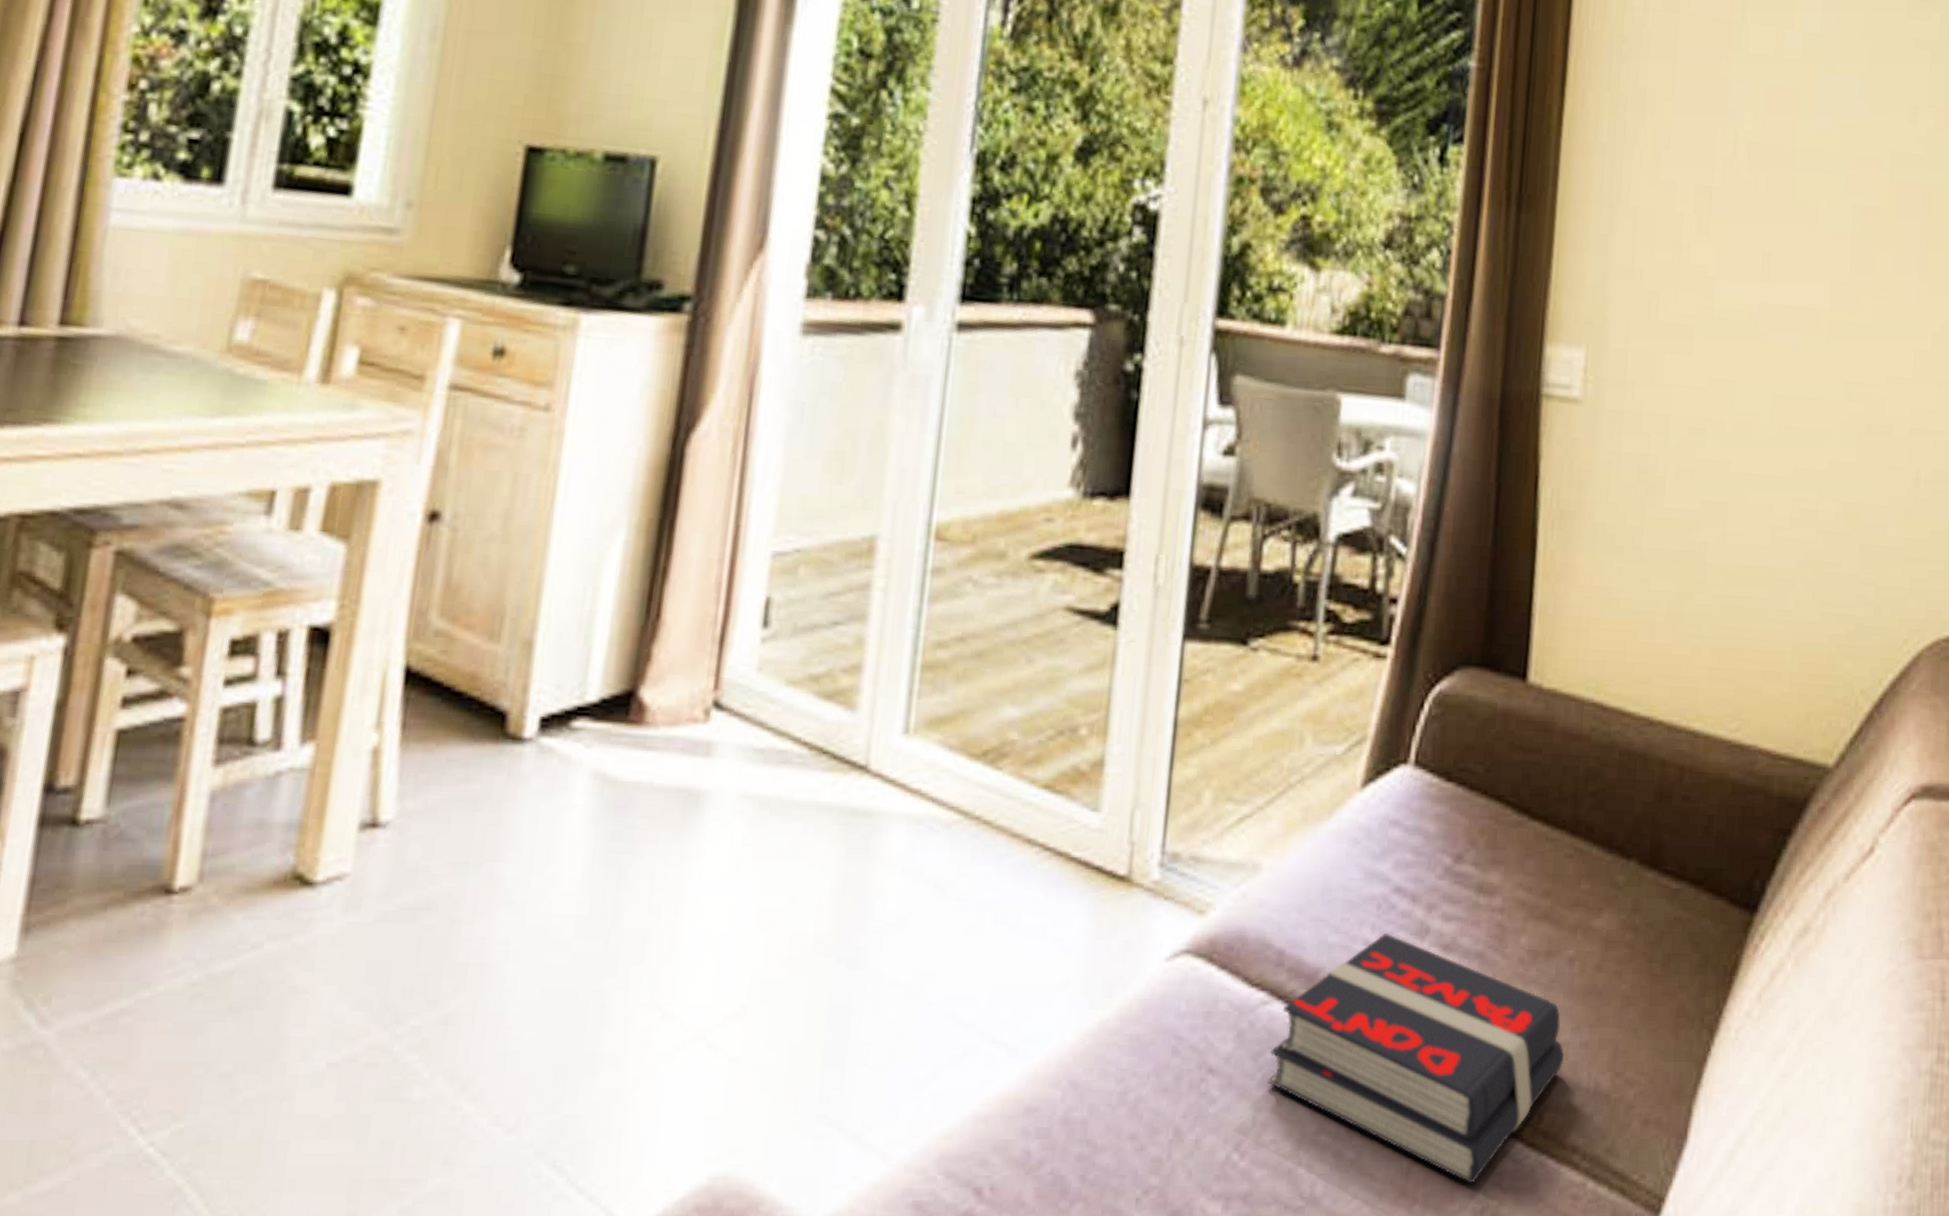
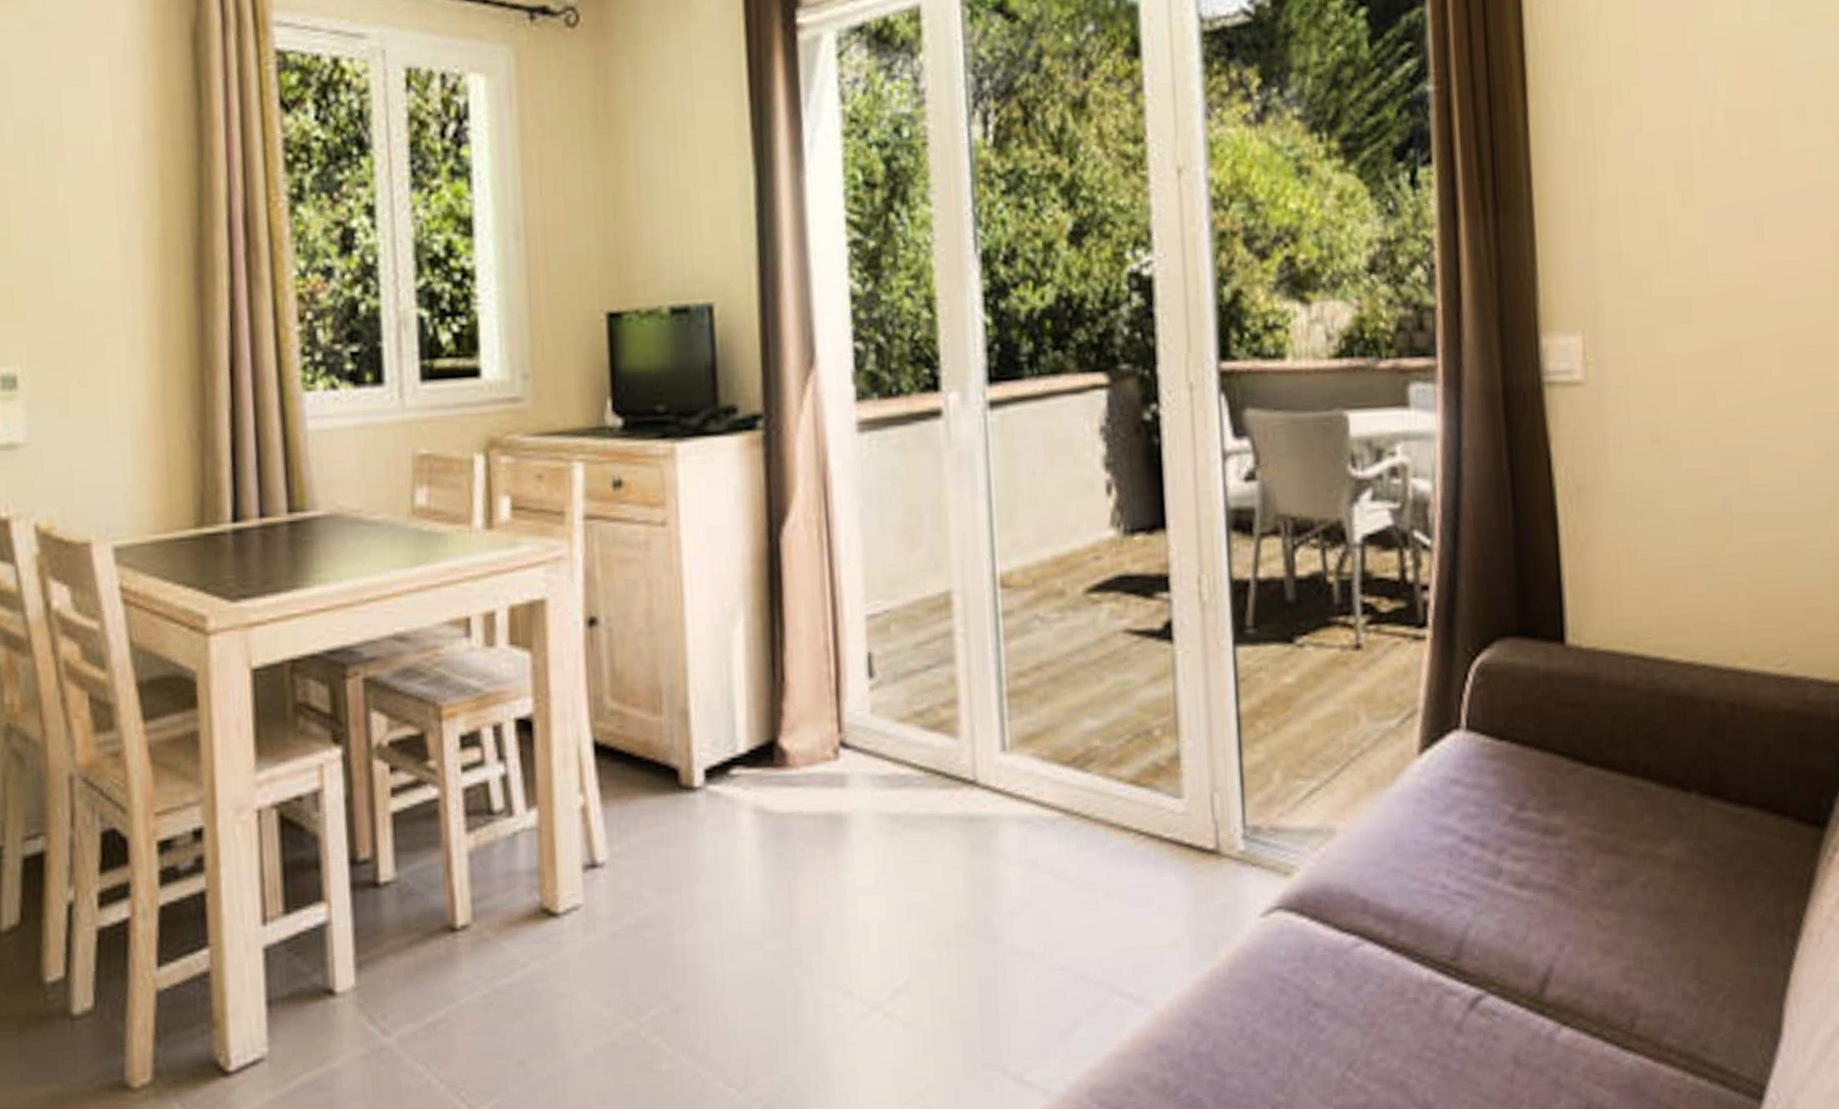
book: present [1268,933,1565,1184] -> none [1368,877,1649,1085]

